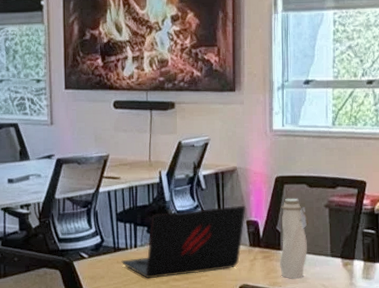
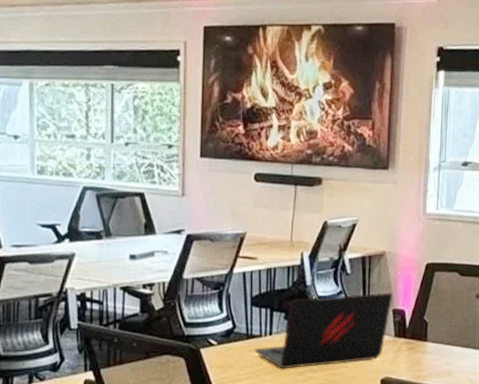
water bottle: present [279,198,309,279] -> none [424,286,458,372]

